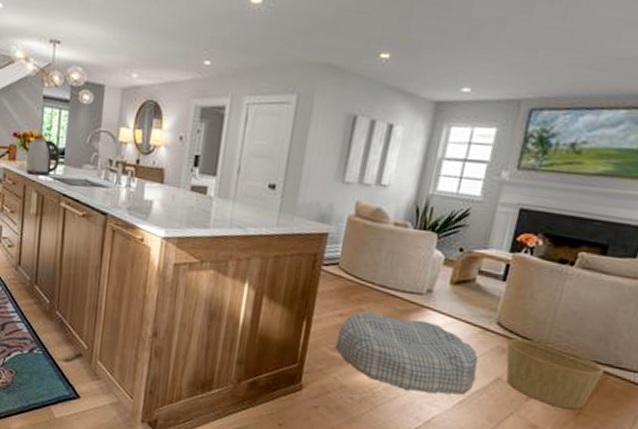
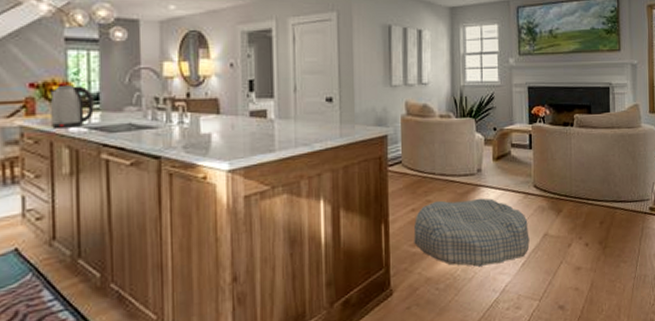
basket: present [506,338,605,410] -> none [544,194,612,247]

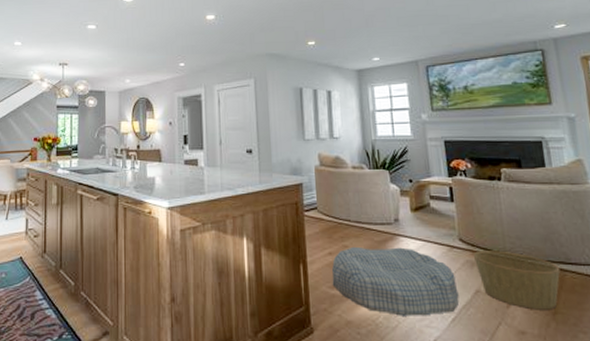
kettle: present [51,84,94,128] -> none [46,139,74,170]
basket: none [544,194,612,247] -> present [473,251,561,310]

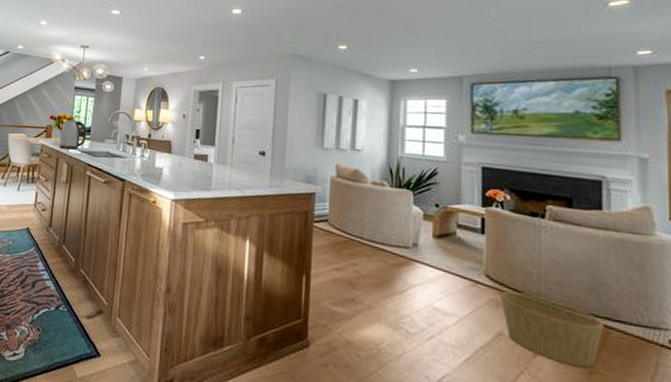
kettle: none [46,139,74,170] -> present [59,119,87,150]
dog bed: present [331,246,459,316] -> none [335,265,477,352]

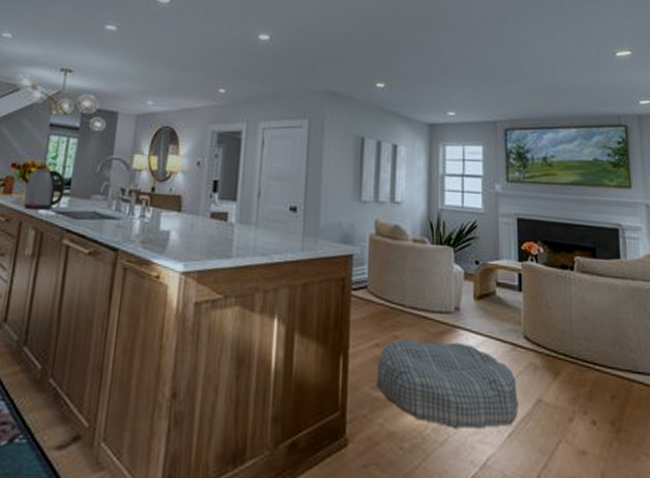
dog bed: none [335,265,477,352] -> present [376,338,519,429]
basket: present [499,290,605,368] -> none [537,352,627,427]

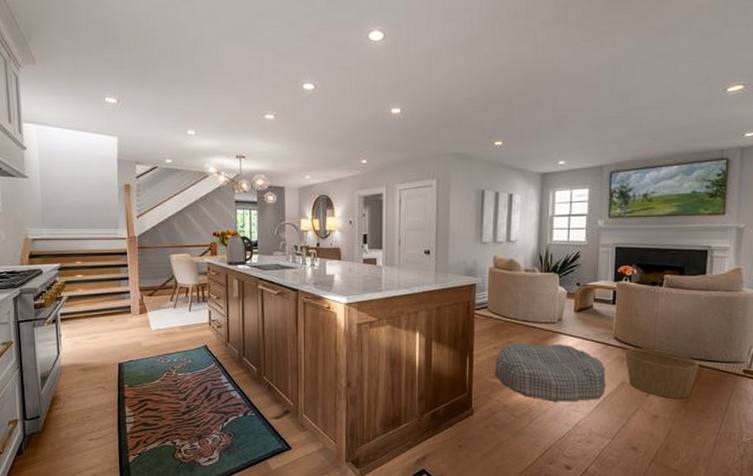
basket: none [537,352,627,427] -> present [624,348,699,399]

